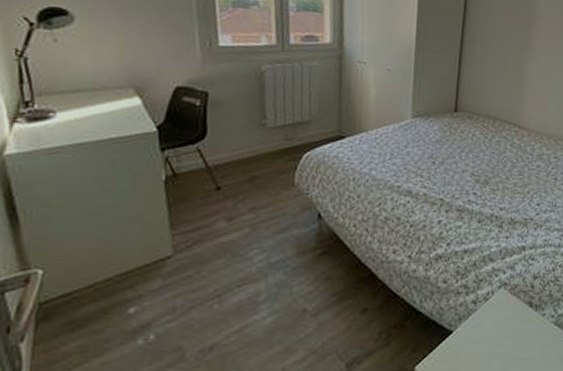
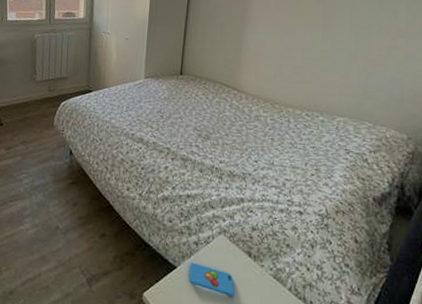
smartphone: none [467,323,516,353] -> present [189,262,235,297]

